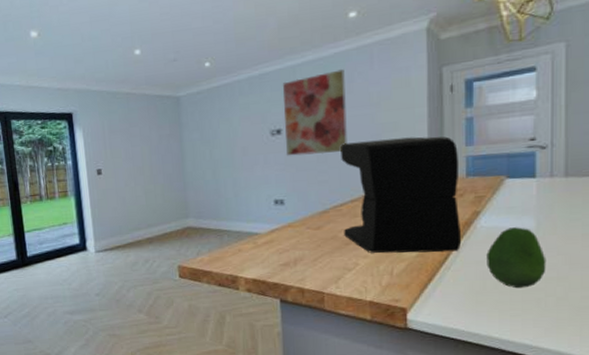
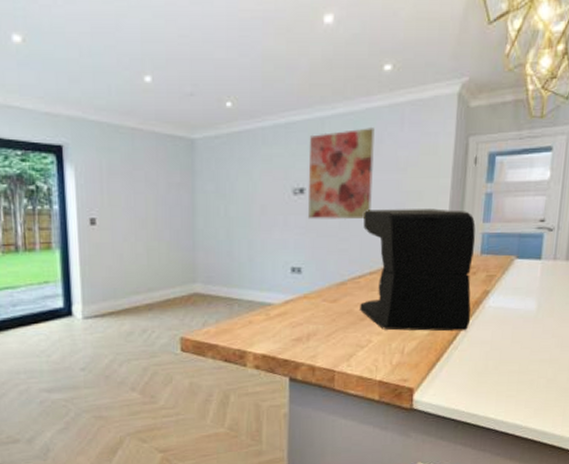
fruit: present [486,227,546,289] -> none [490,308,543,370]

